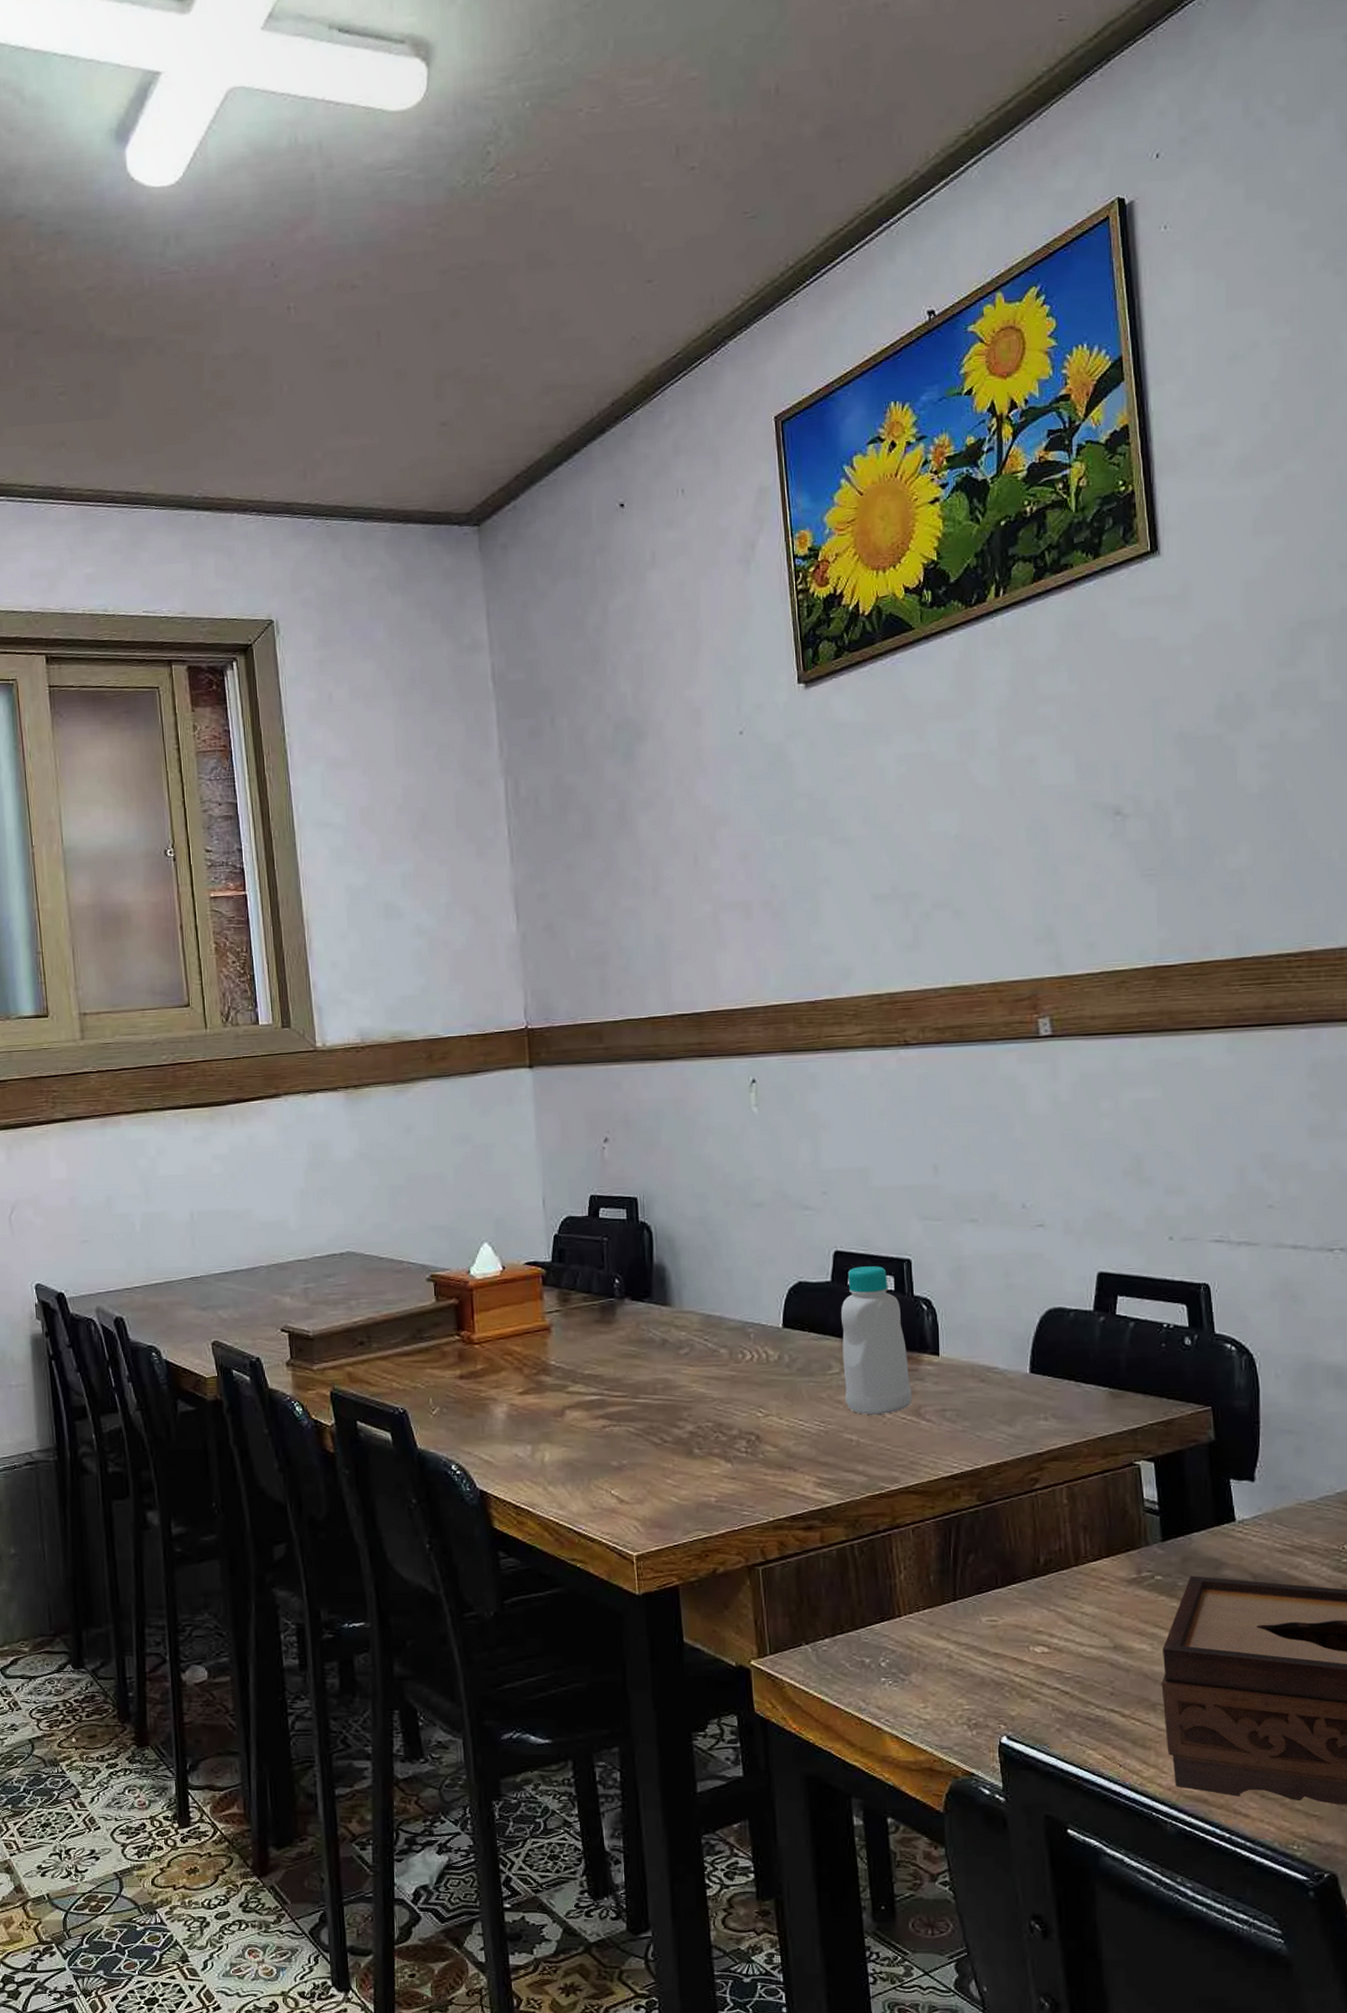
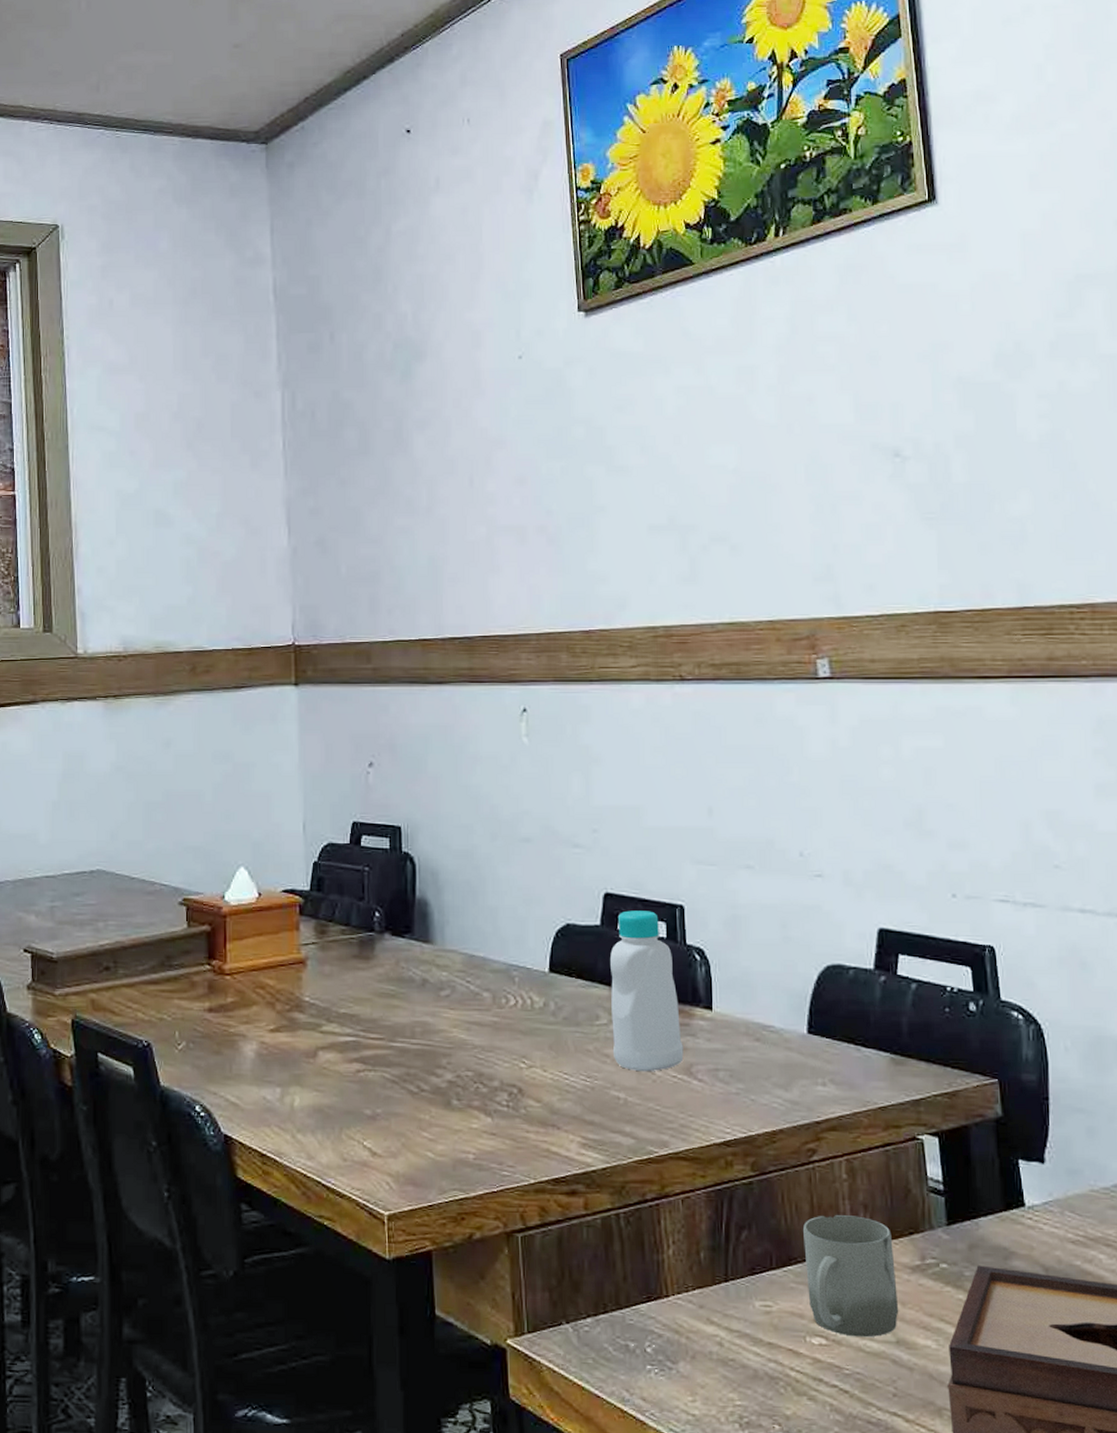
cup: none [1027,1537,1117,1645] -> present [803,1215,899,1338]

